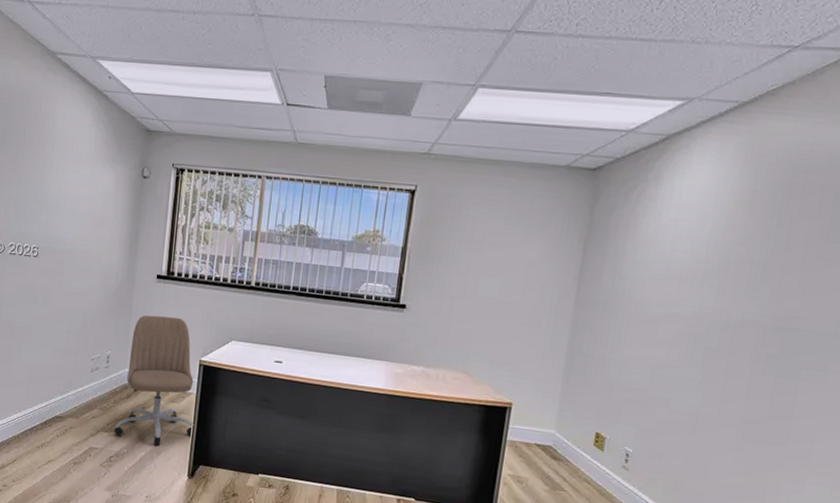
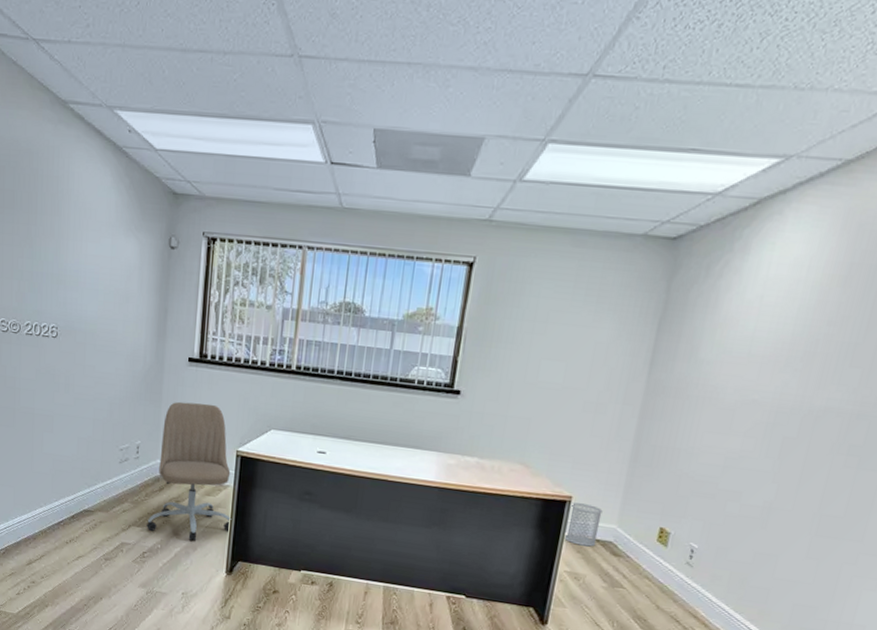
wastebasket: none [506,409,542,451] -> present [564,502,603,547]

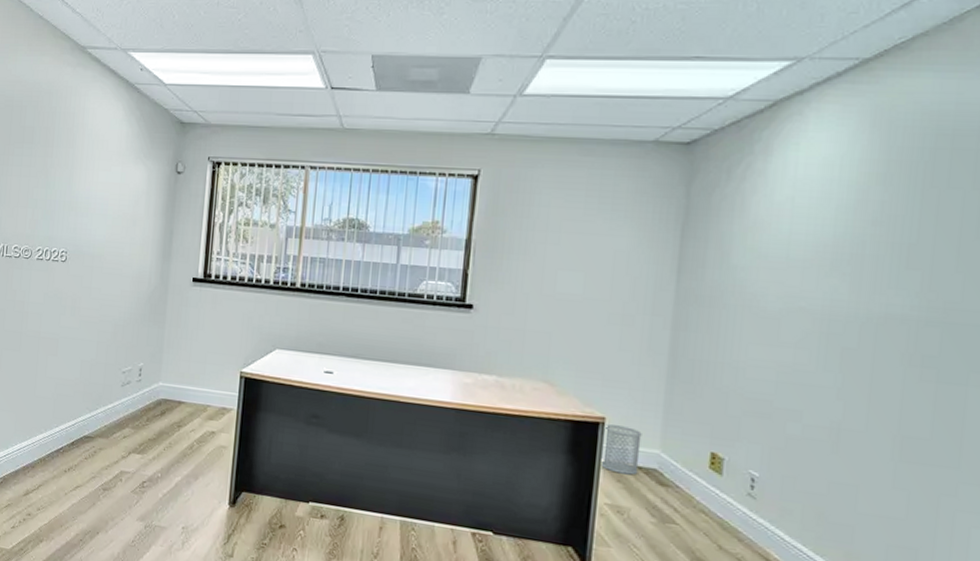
office chair: present [145,401,232,541] -> none [146,322,235,469]

